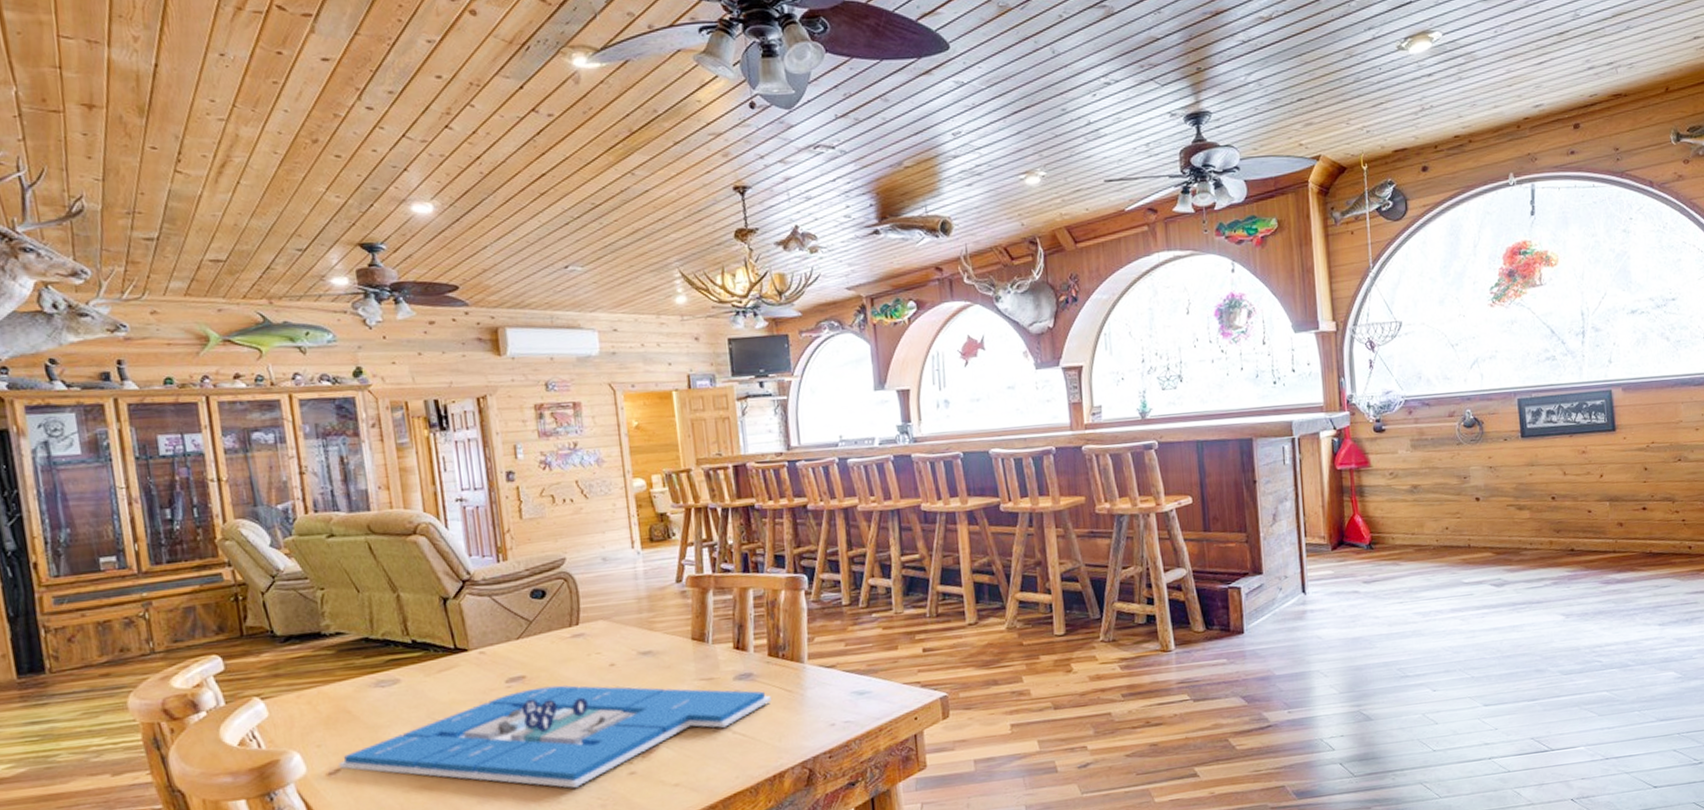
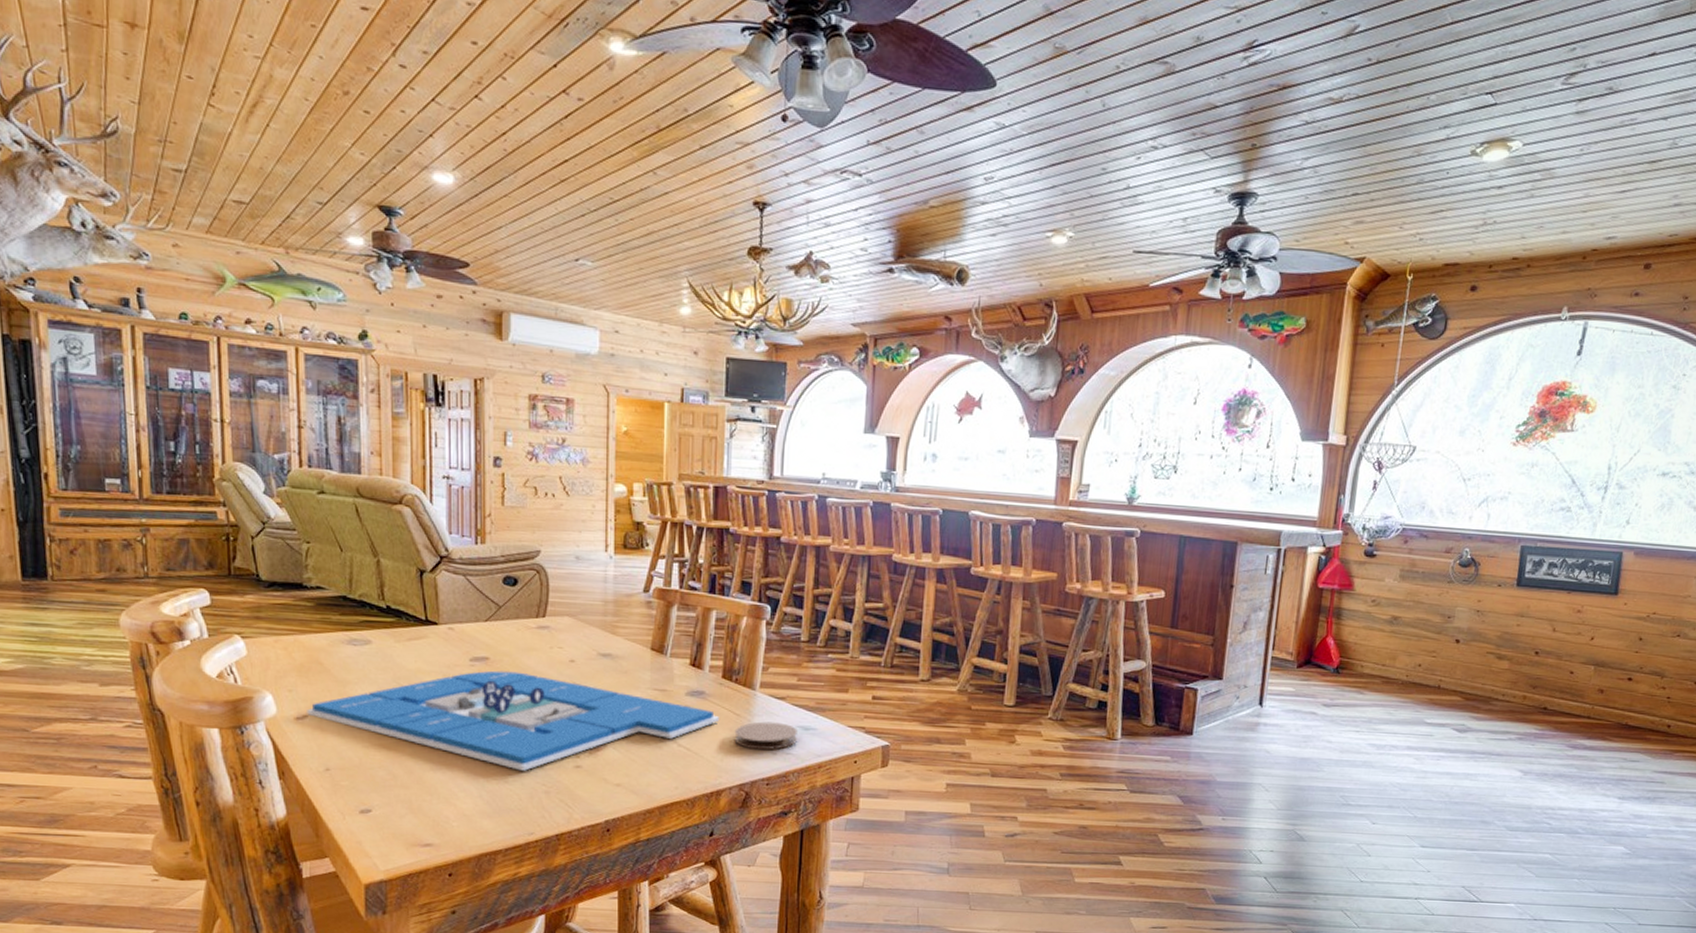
coaster: none [788,691,854,724] -> present [734,721,797,750]

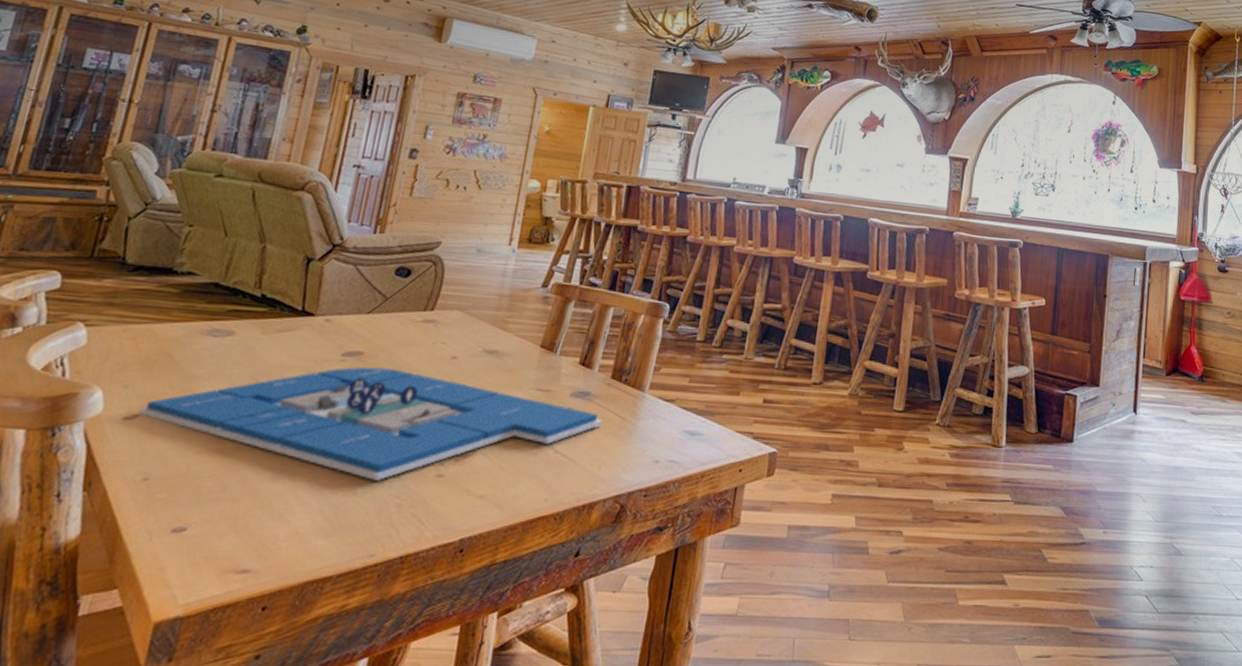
coaster: present [734,721,797,750] -> none [615,425,683,457]

